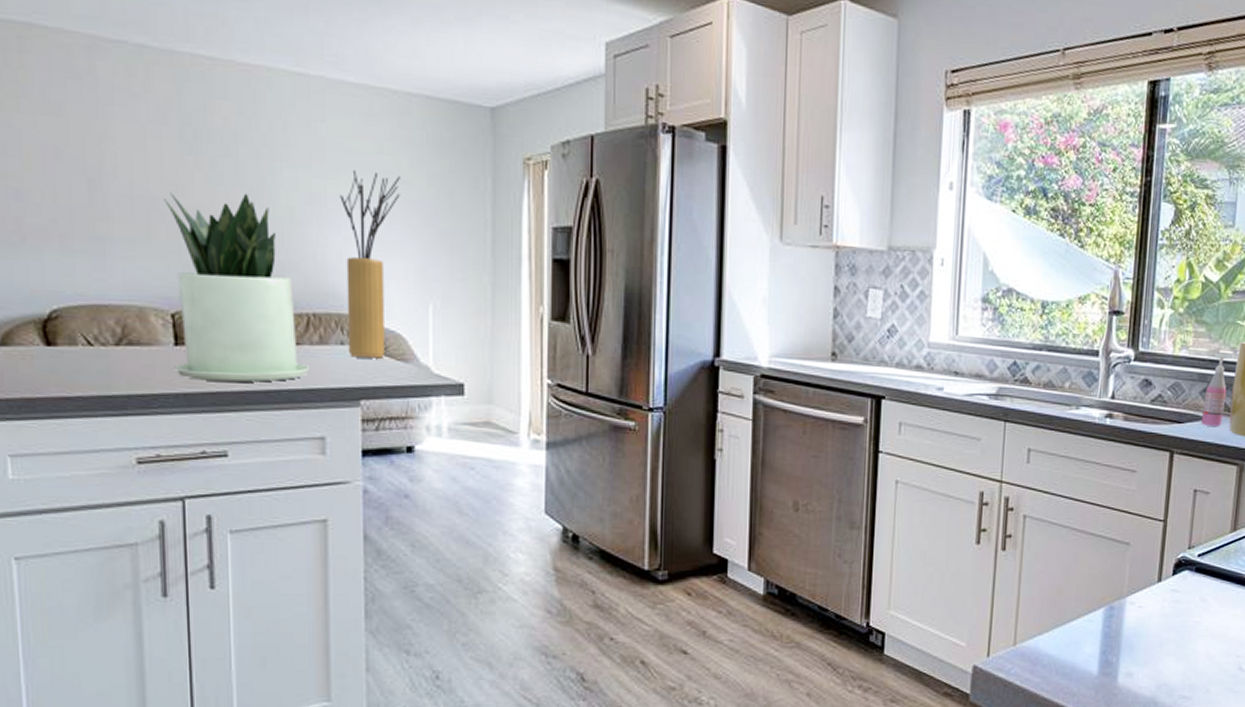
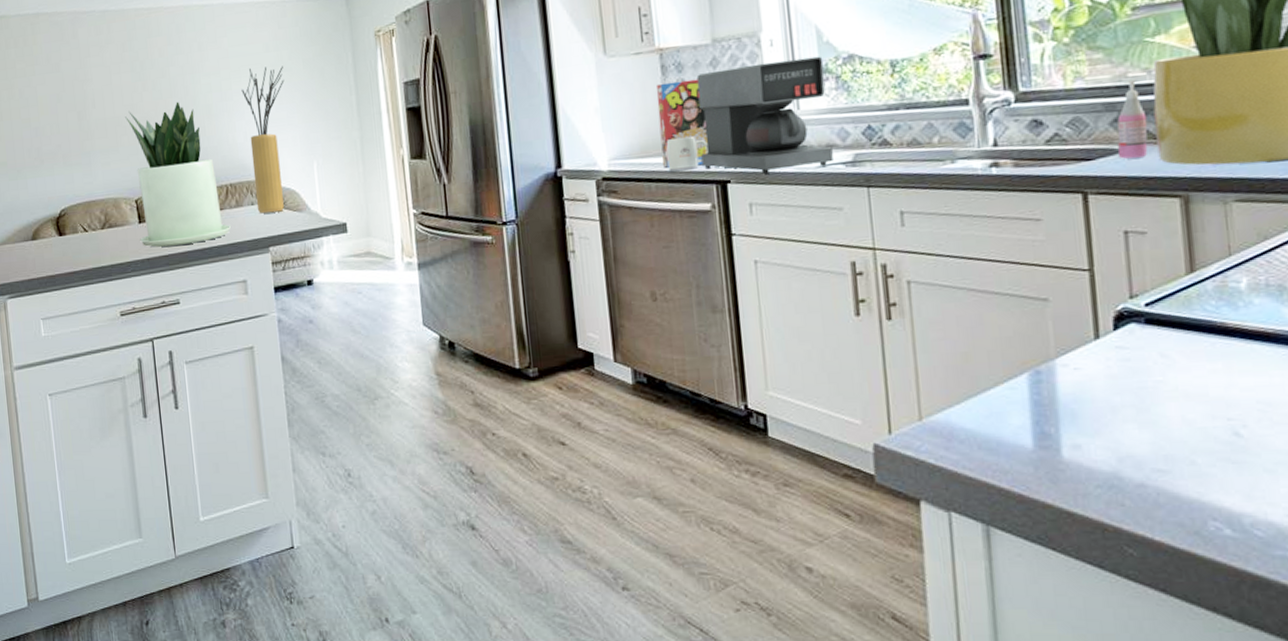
cereal box: none [824,283,872,377] -> present [656,79,708,169]
mug: none [828,343,869,380] -> present [666,136,709,172]
coffee maker: none [861,280,986,395] -> present [696,56,834,174]

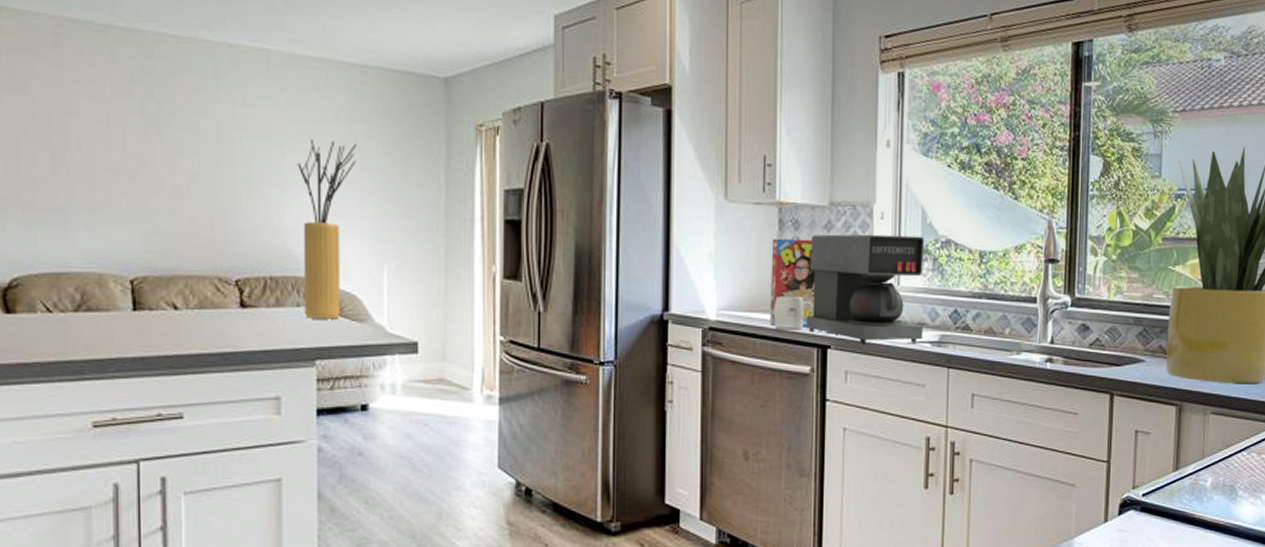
planter: present [125,101,232,248] -> none [126,163,267,346]
soap dispenser: present [1117,79,1148,159] -> none [1138,300,1162,368]

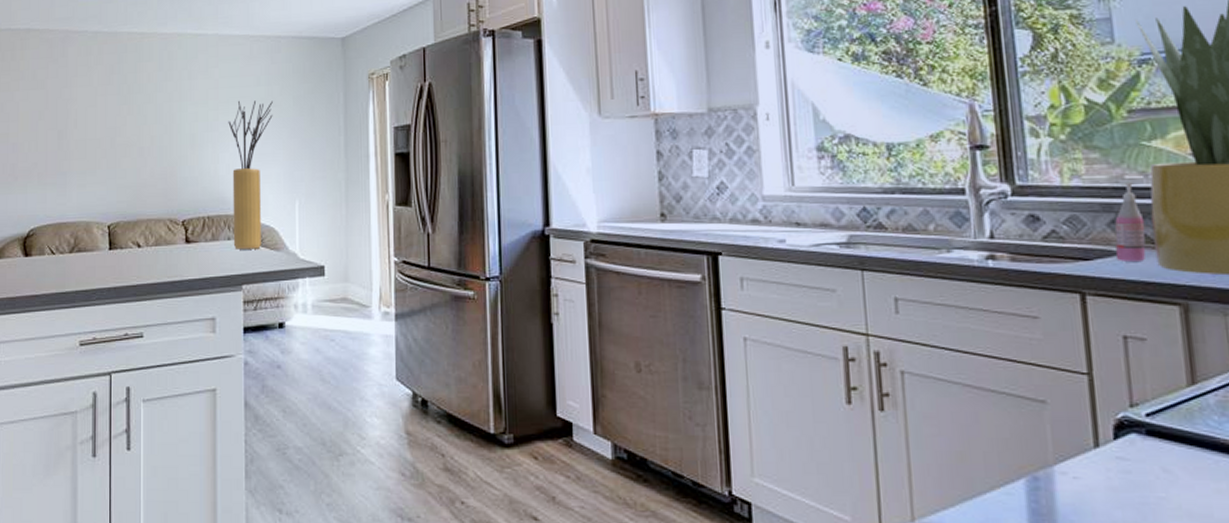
cereal box: present [770,238,816,327] -> none [649,147,700,236]
mug: present [774,296,814,330] -> none [657,204,701,239]
coffee maker: present [806,234,925,343] -> none [691,133,827,248]
soap dispenser: none [1138,300,1162,368] -> present [1114,181,1146,262]

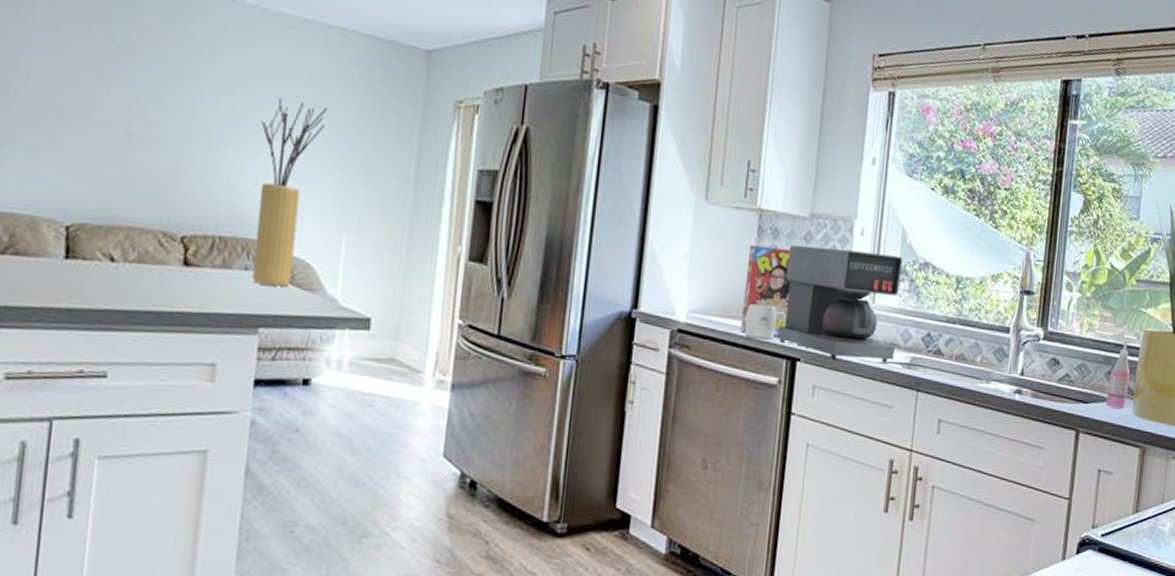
cereal box: none [649,147,700,236] -> present [740,244,792,338]
mug: none [657,204,701,239] -> present [744,304,787,341]
coffee maker: none [691,133,827,248] -> present [777,245,903,363]

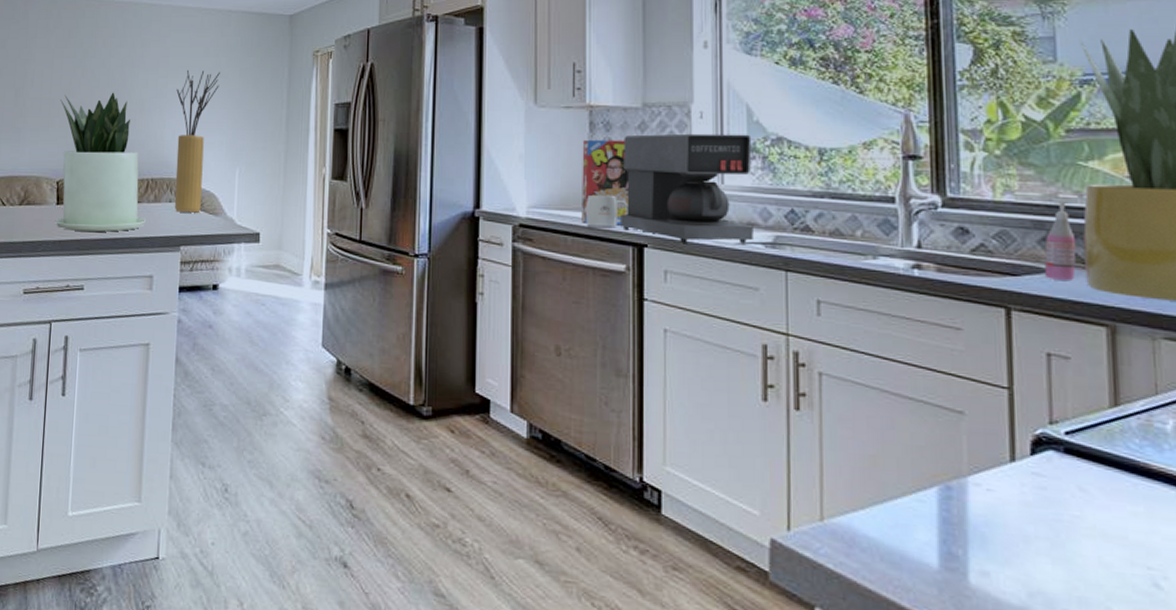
planter: none [61,104,210,303] -> present [55,92,147,232]

